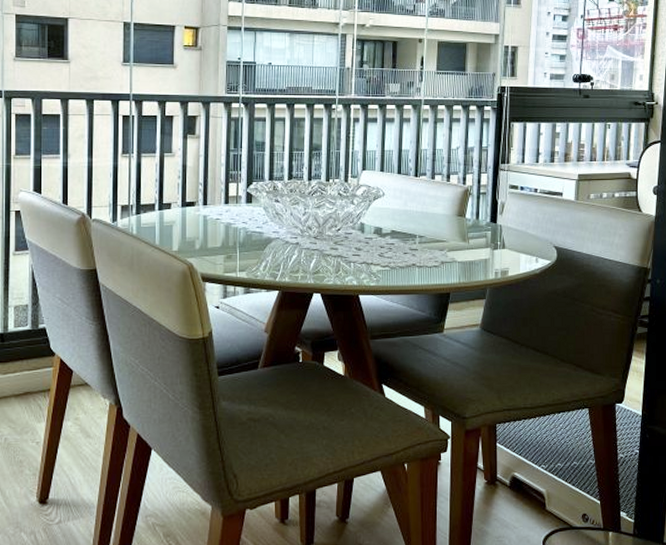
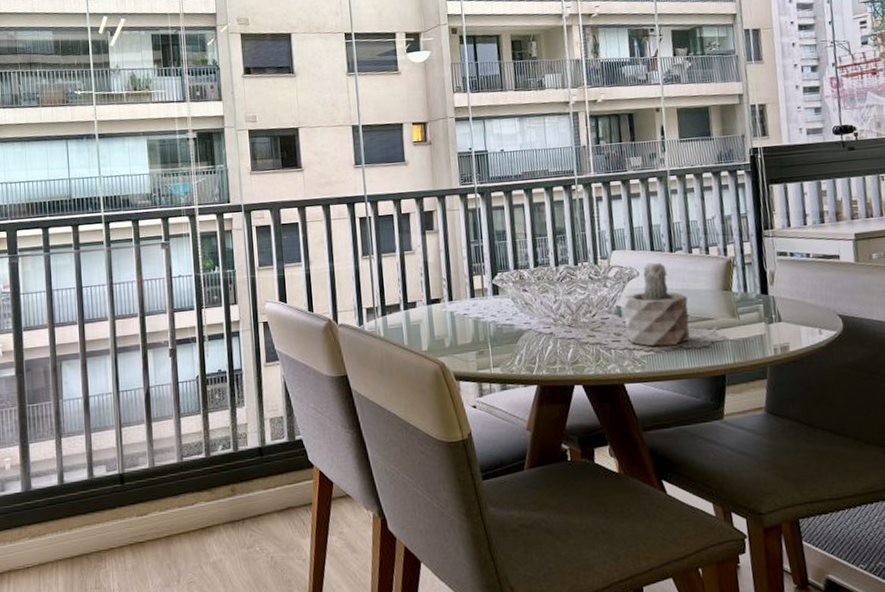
succulent plant: none [366,185,425,262] -> present [623,262,690,346]

